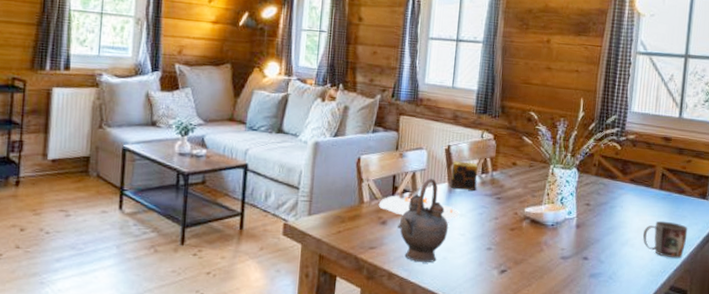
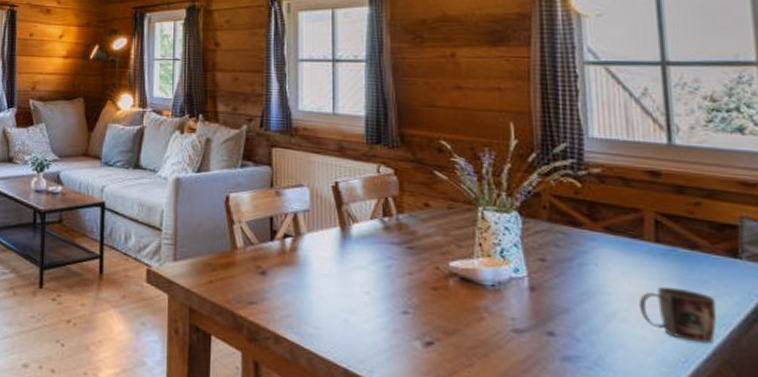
plate: present [378,188,459,219] -> none [255,232,359,272]
teapot: present [397,178,449,263] -> none [281,221,347,326]
candle: present [450,161,478,191] -> none [343,200,378,237]

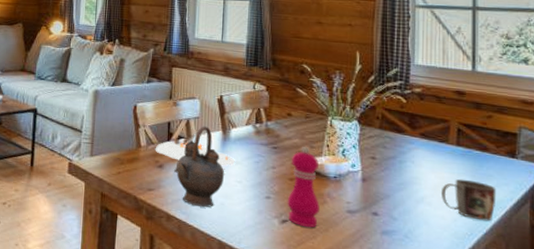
plate: none [255,232,359,272] -> present [155,135,235,166]
teapot: none [281,221,347,326] -> present [174,126,225,208]
pepper mill: none [431,245,475,353] -> present [287,146,320,228]

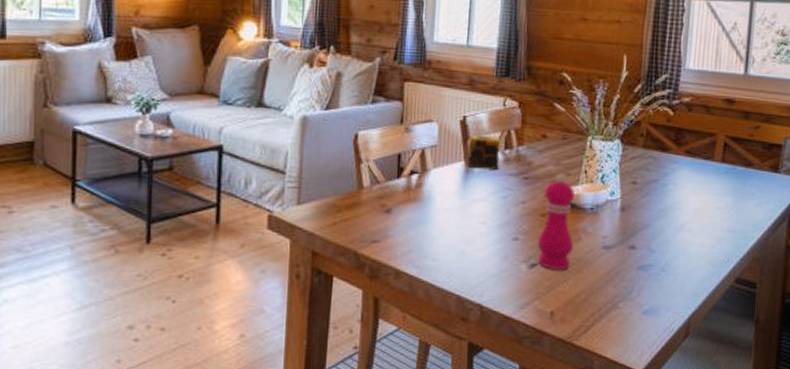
plate: present [155,135,235,166] -> none [381,168,479,205]
teapot: present [174,126,225,208] -> none [405,156,467,258]
candle: none [224,110,252,139] -> present [467,134,501,170]
mug: present [440,178,496,222] -> none [701,200,757,245]

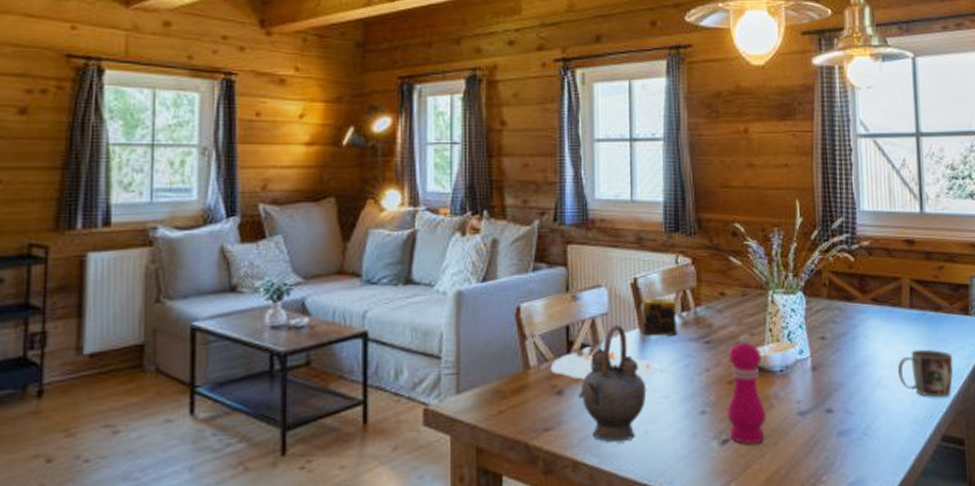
plate: none [381,168,479,205] -> present [550,340,659,380]
teapot: none [405,156,467,258] -> present [579,324,647,443]
mug: none [701,200,757,245] -> present [897,349,953,398]

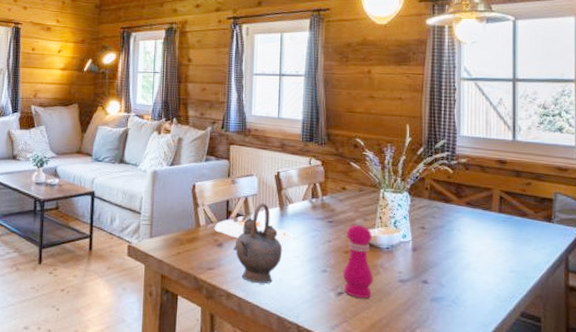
candle: present [642,297,677,336] -> none [282,186,308,214]
mug: present [897,349,953,398] -> none [485,244,535,284]

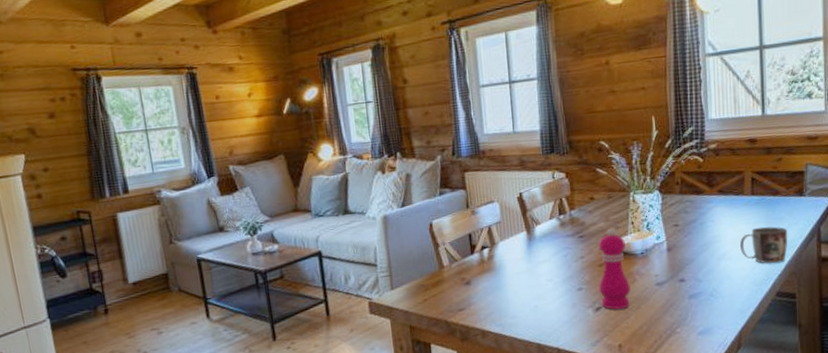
plate: present [214,212,292,242] -> none [459,242,543,273]
teapot: present [233,203,283,284] -> none [482,229,535,316]
mug: none [485,244,535,284] -> present [739,226,788,264]

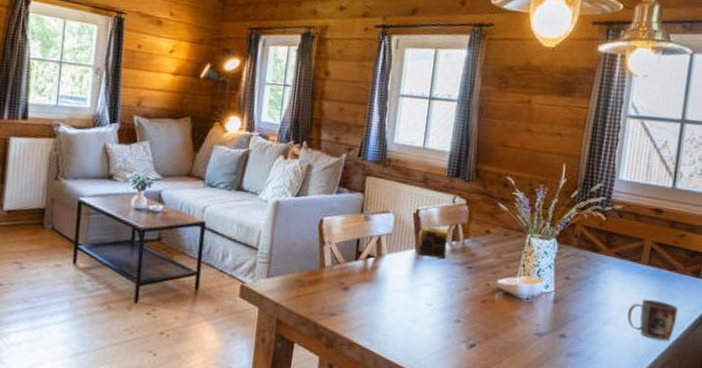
candle: none [527,205,557,236] -> present [418,226,449,259]
pepper mill: present [598,228,631,310] -> none [476,265,513,352]

